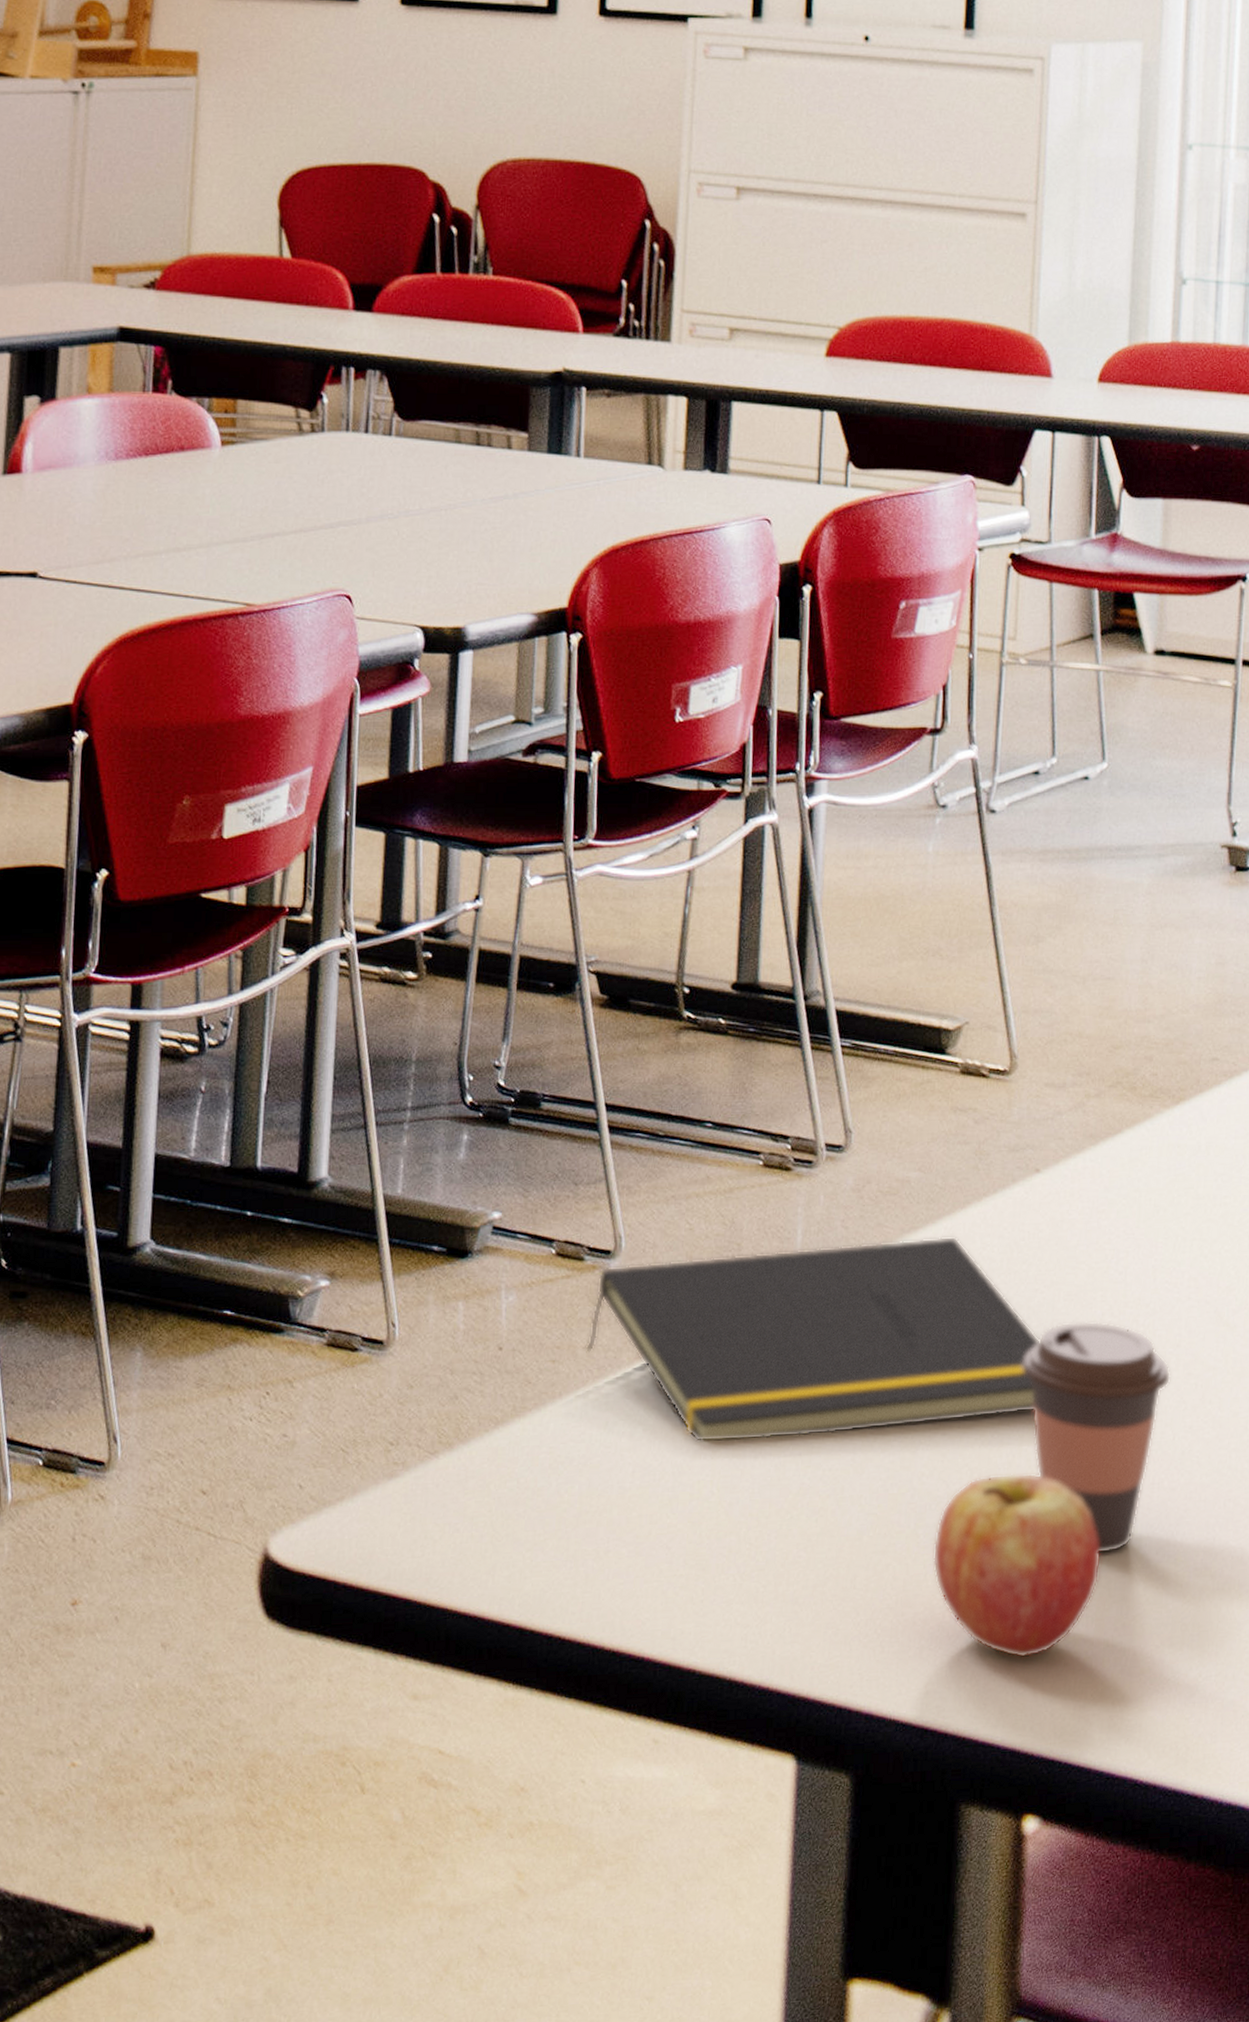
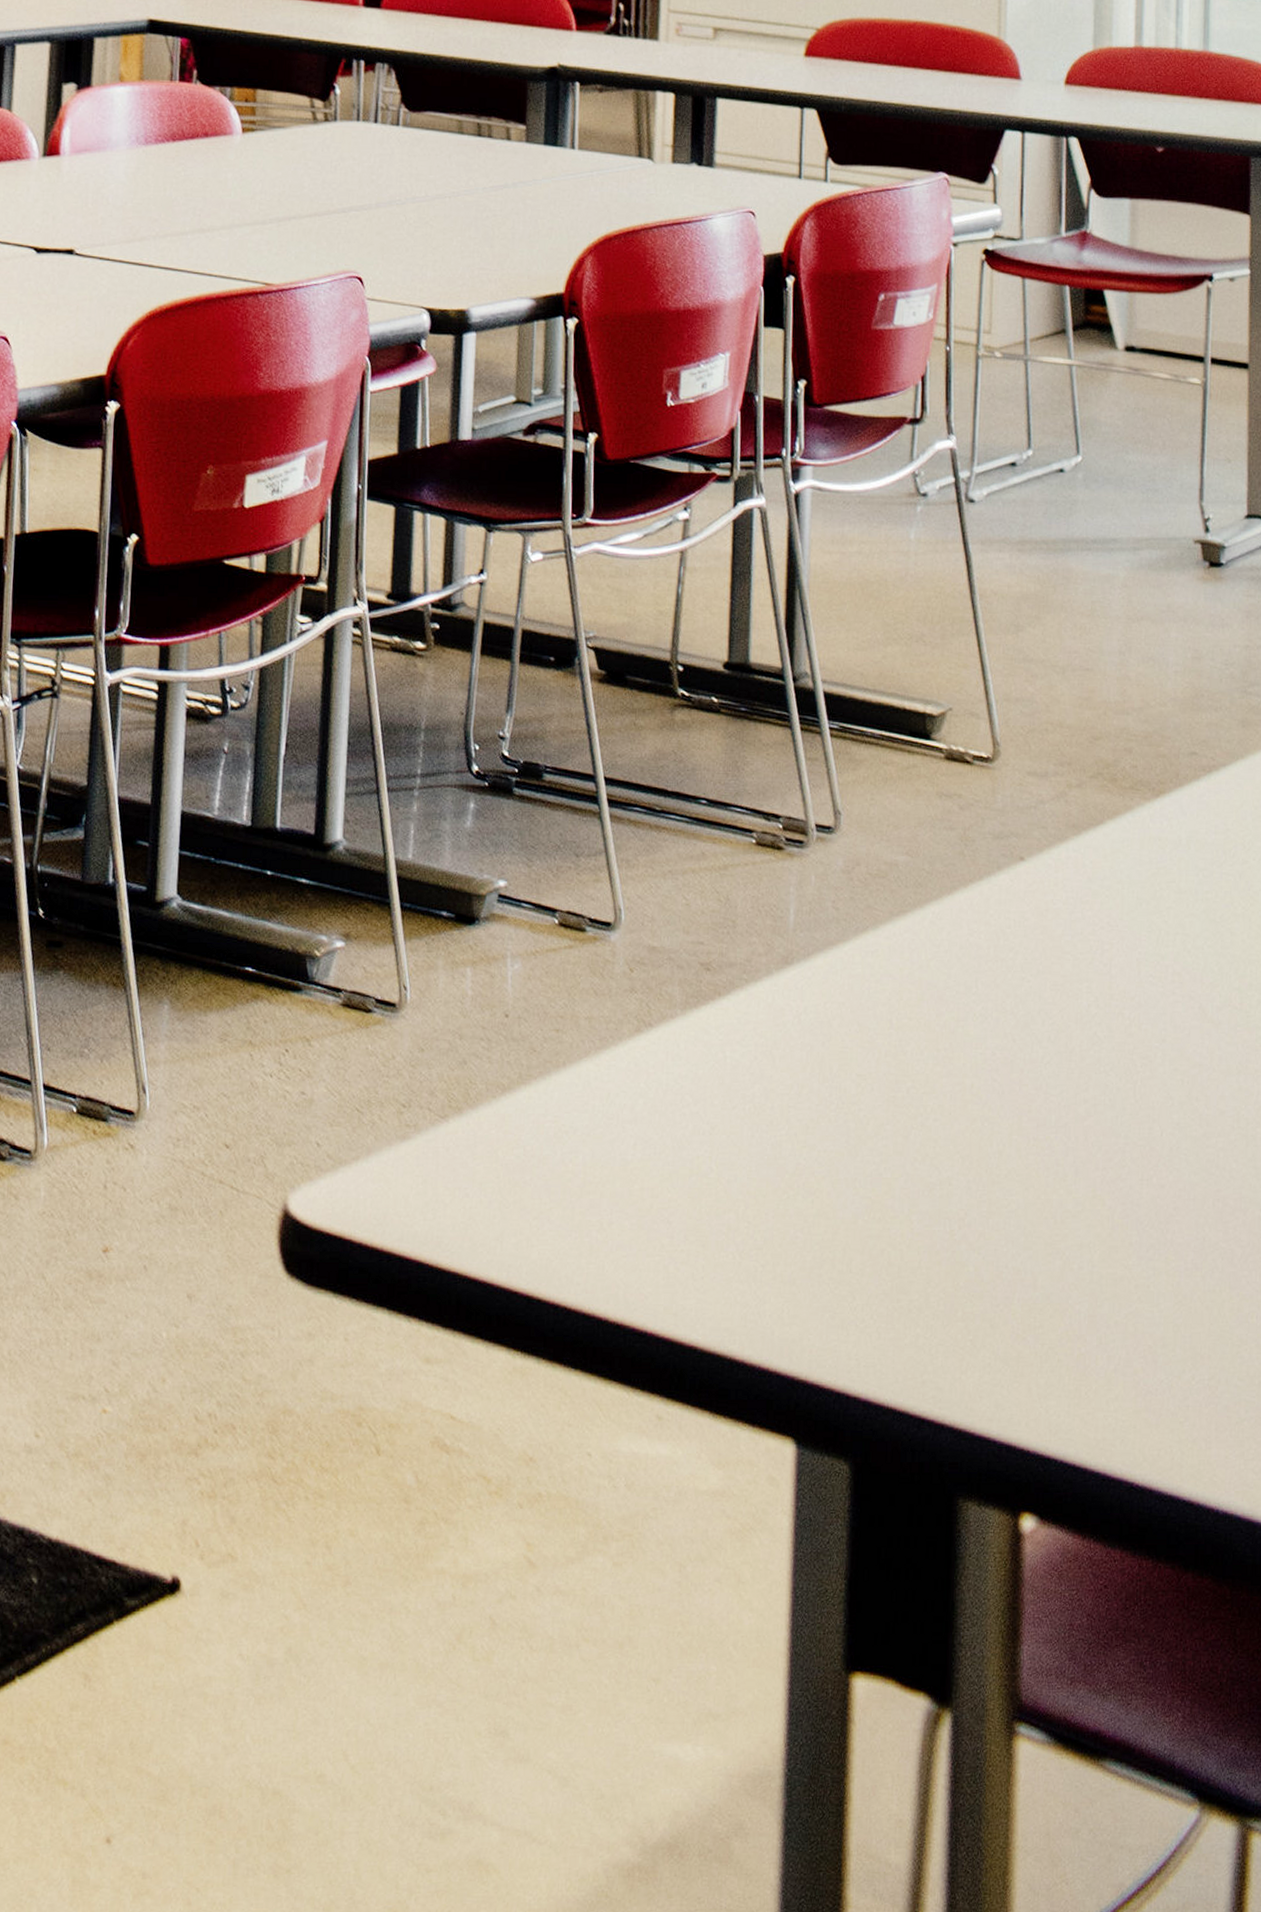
notepad: present [586,1236,1040,1443] -> none [588,921,1028,1118]
fruit: present [932,1473,1102,1658] -> none [926,1163,1093,1352]
coffee cup: present [1022,1321,1171,1554] -> none [1010,1012,1158,1249]

